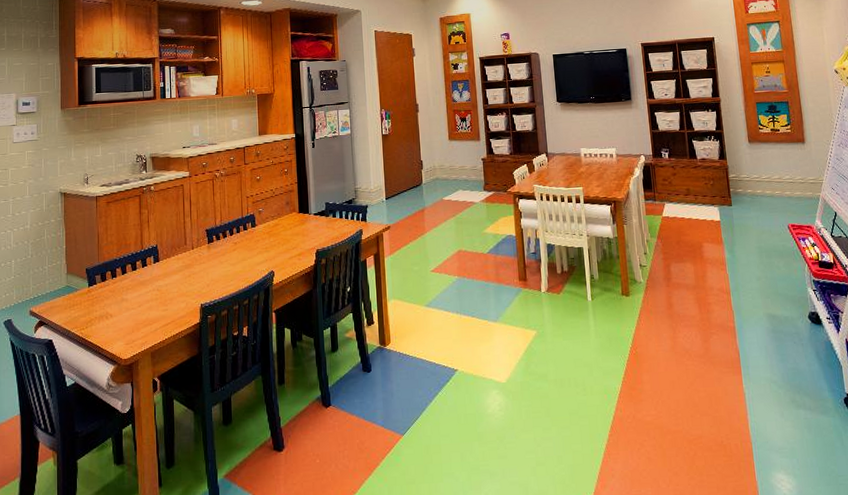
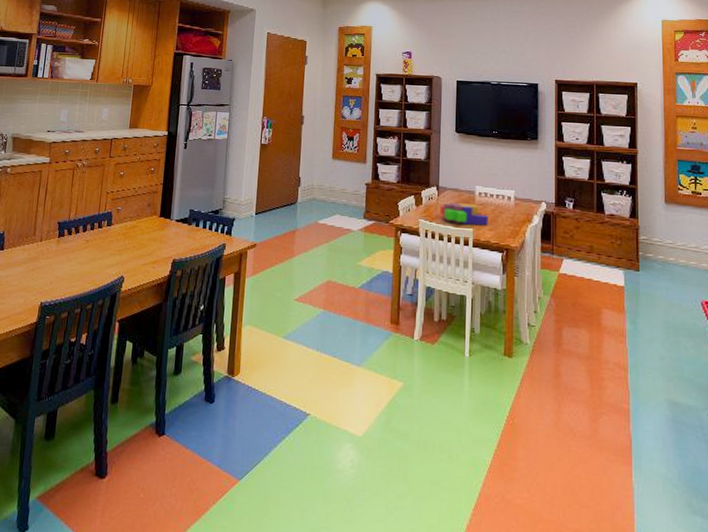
toy blocks: none [551,164,595,185] -> present [439,202,488,226]

